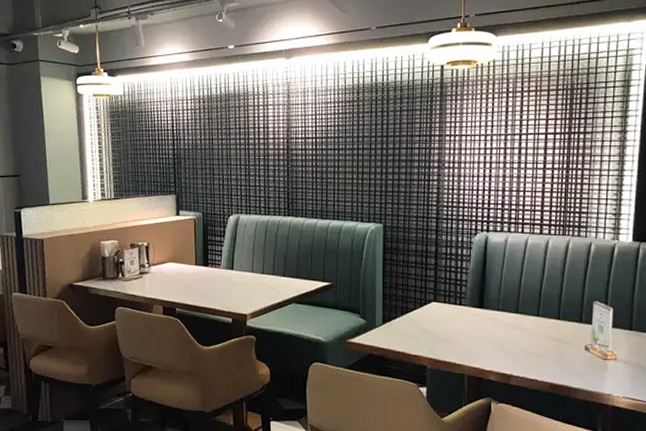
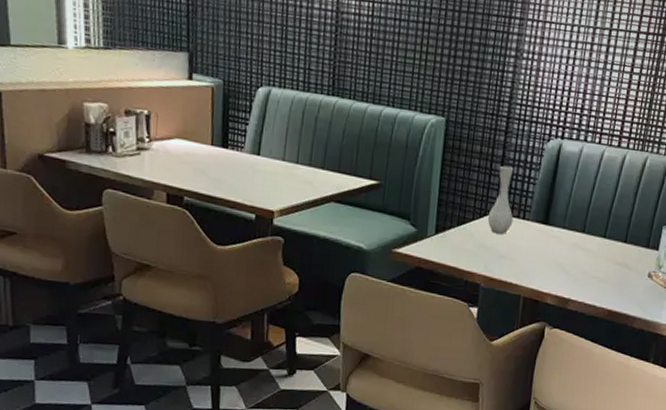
vase: none [427,260,451,320] -> present [487,165,514,234]

